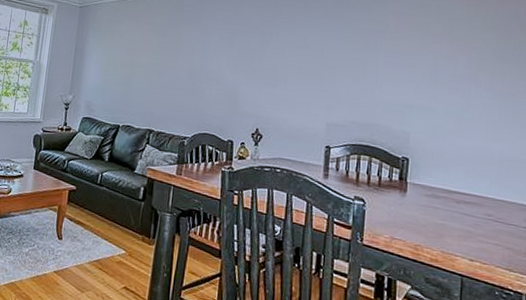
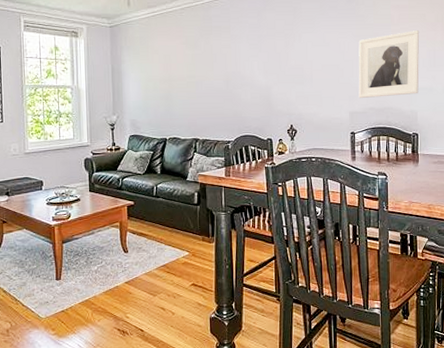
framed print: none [339,41,421,113] -> present [358,30,420,99]

